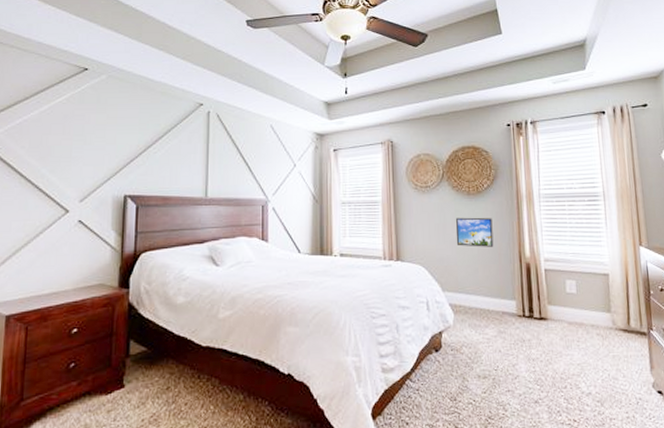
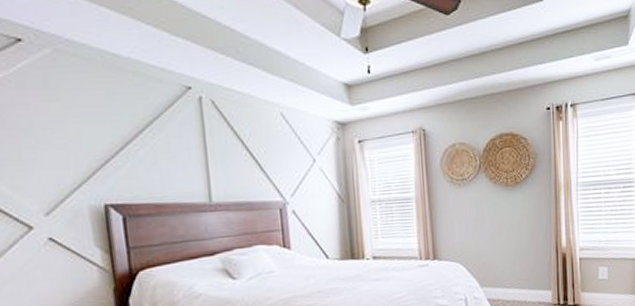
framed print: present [455,217,494,247] -> none [493,210,531,241]

